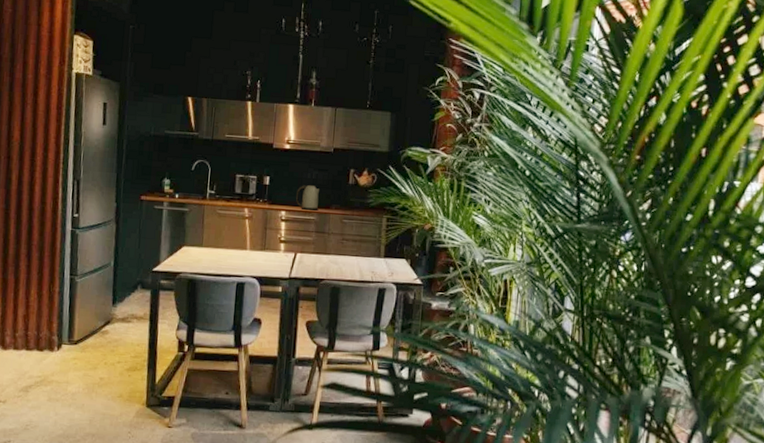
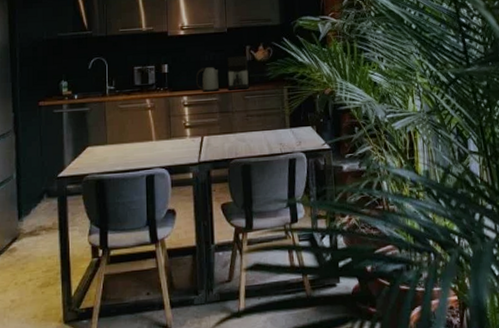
coffee maker: none [326,177,350,213] -> present [227,55,250,90]

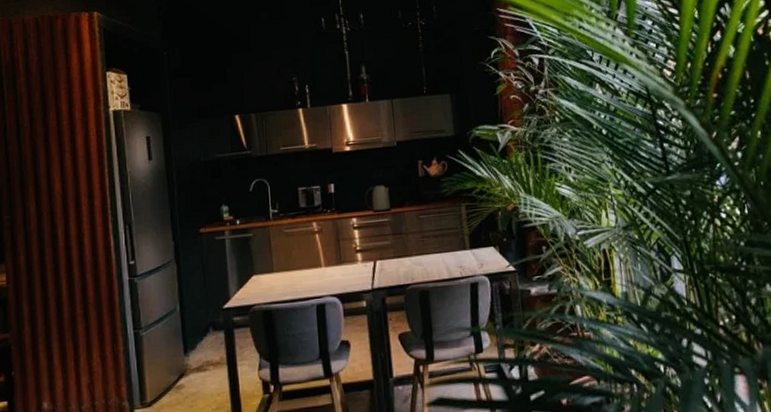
coffee maker: present [227,55,250,90] -> none [398,171,424,210]

